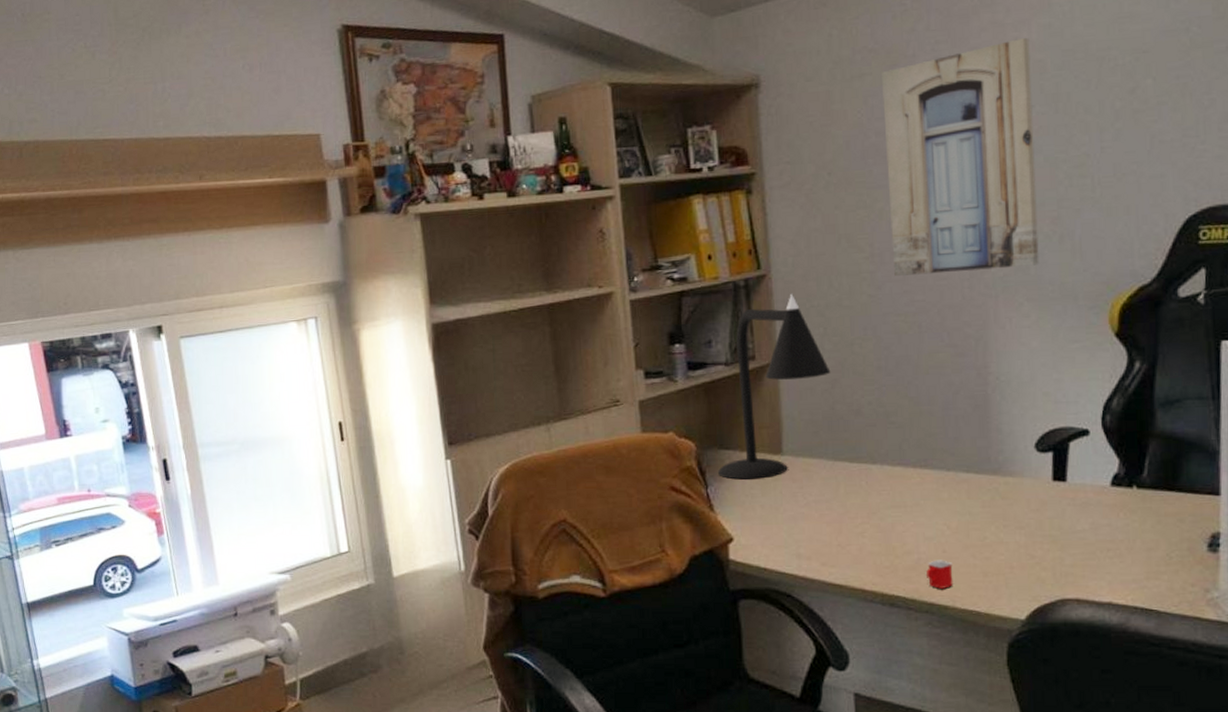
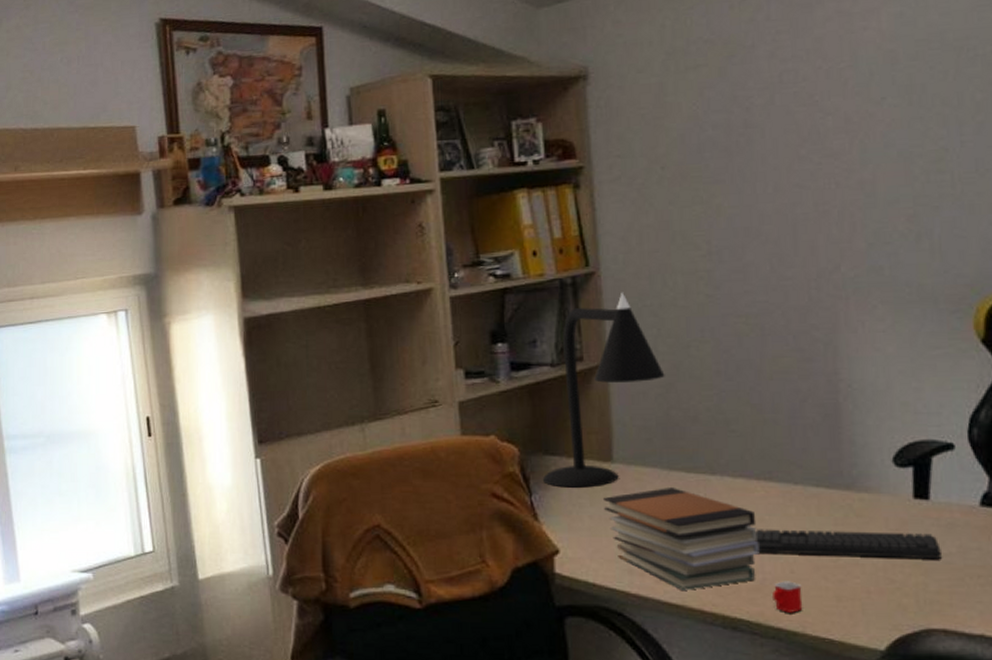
book stack: none [773,477,915,571] -> present [602,488,760,590]
wall art: present [882,37,1039,276] -> none [718,27,894,275]
keyboard: none [911,512,1076,536] -> present [754,529,942,559]

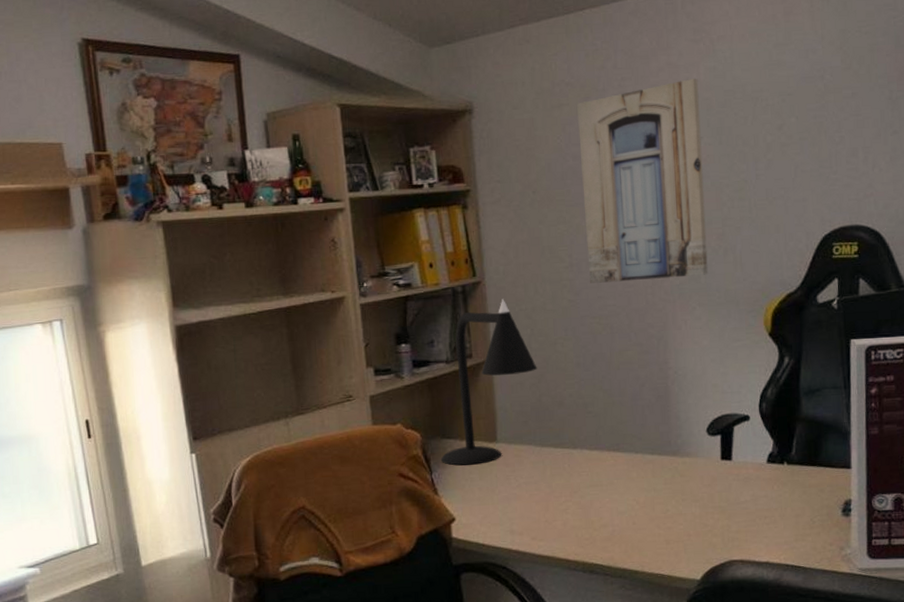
book stack: present [602,488,760,590] -> none [489,461,610,544]
wall art: none [718,27,894,275] -> present [577,78,708,283]
keyboard: present [754,529,942,559] -> none [606,486,740,510]
mug: present [771,581,803,613] -> none [619,531,642,556]

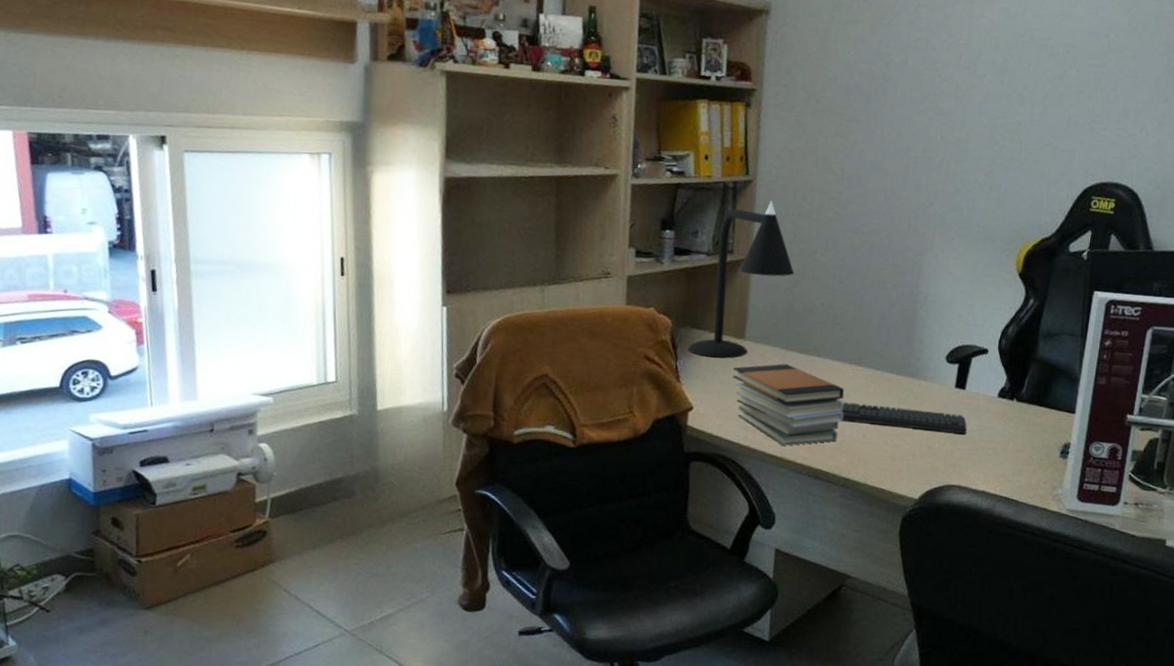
book stack: none [489,461,610,544] -> present [732,364,845,446]
wall art: present [577,78,708,283] -> none [857,15,991,208]
keyboard: none [606,486,740,510] -> present [841,402,967,434]

